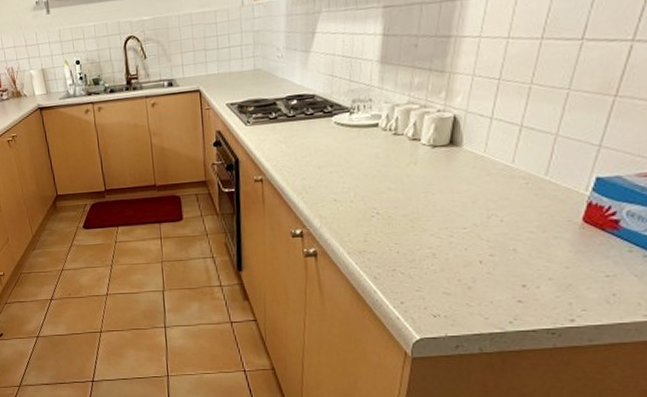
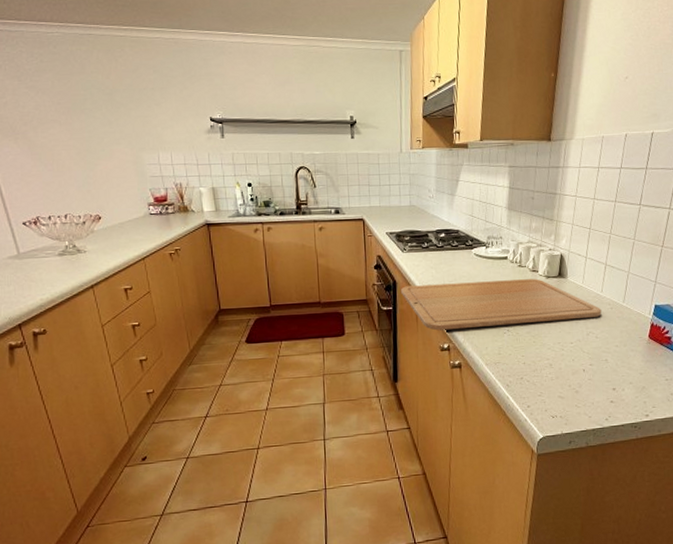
chopping board: none [245,149,511,215] -> present [401,279,602,331]

